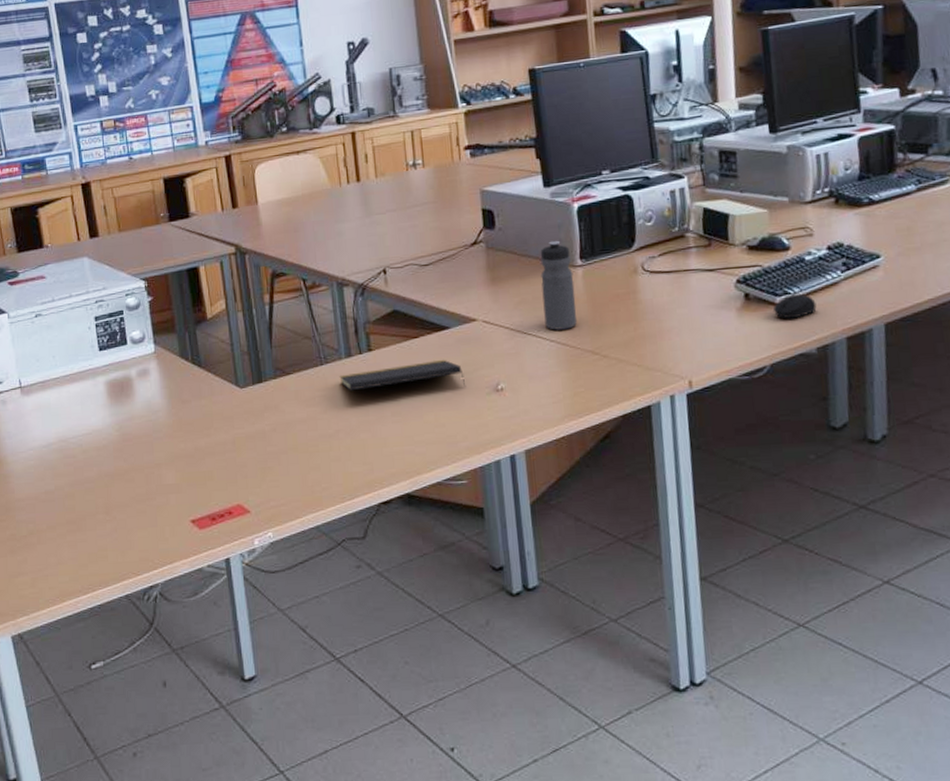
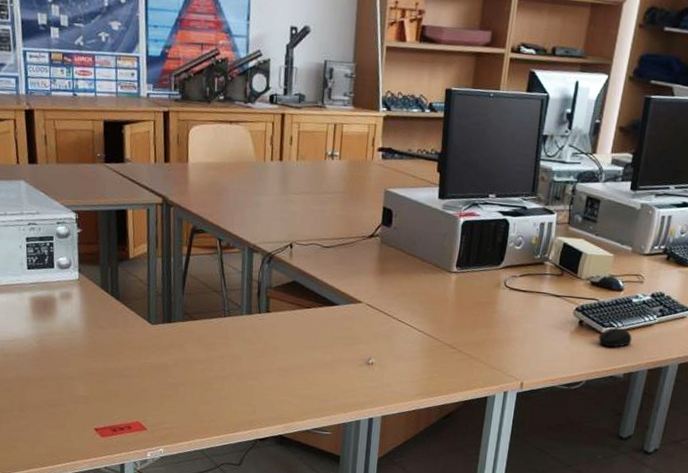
notepad: present [339,359,466,391] -> none [238,328,344,357]
water bottle: present [540,240,577,330] -> none [417,246,449,324]

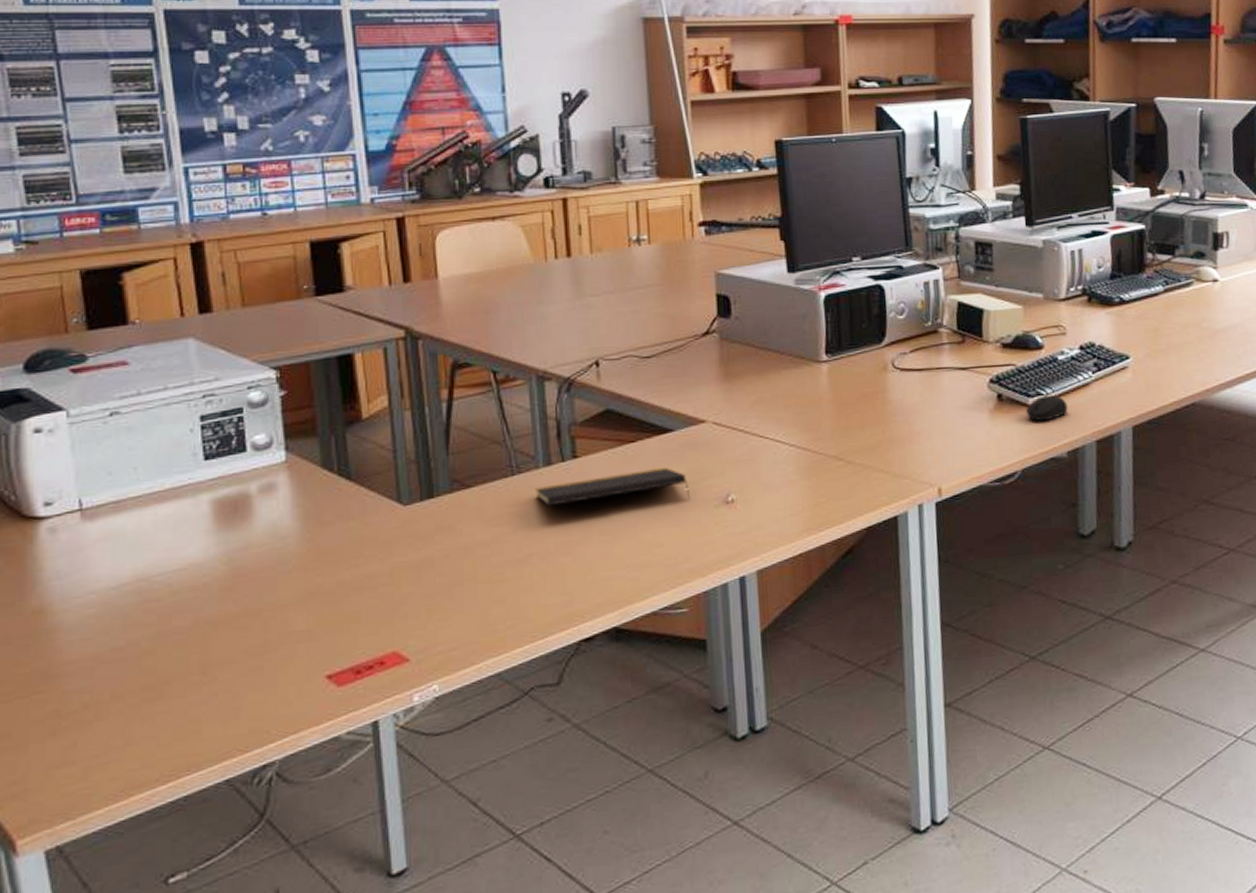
notepad: none [238,328,344,357] -> present [535,467,691,507]

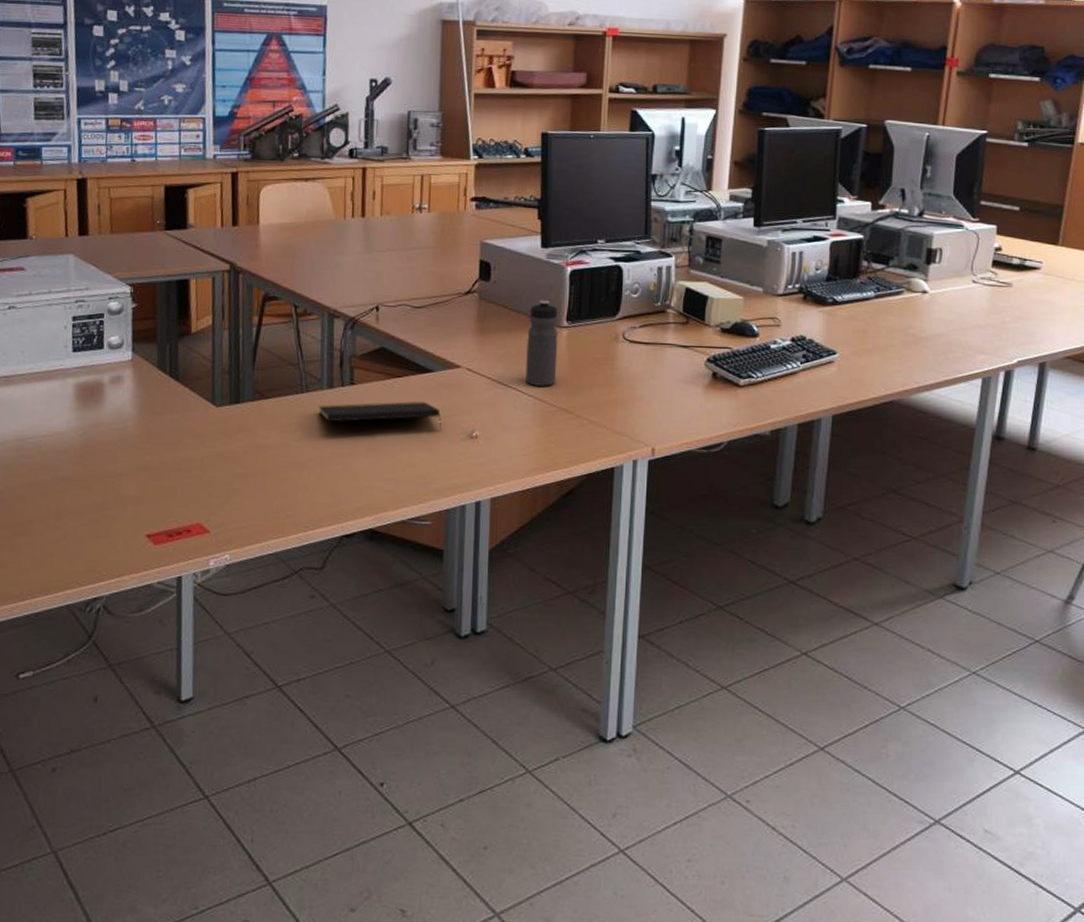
water bottle: none [781,332,820,433] -> present [525,299,558,386]
computer mouse: present [1026,395,1068,422] -> none [737,378,775,401]

